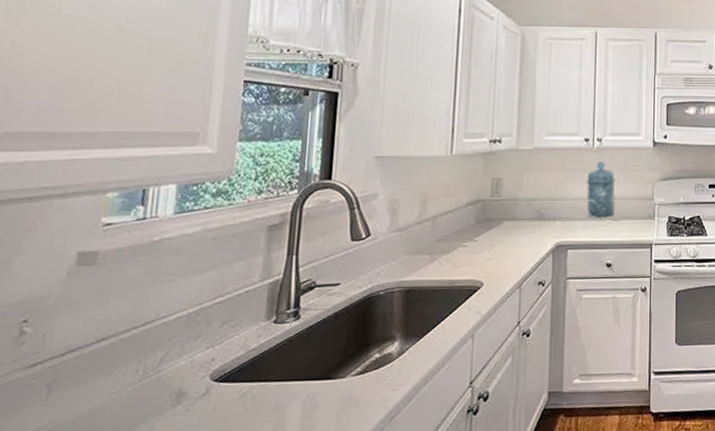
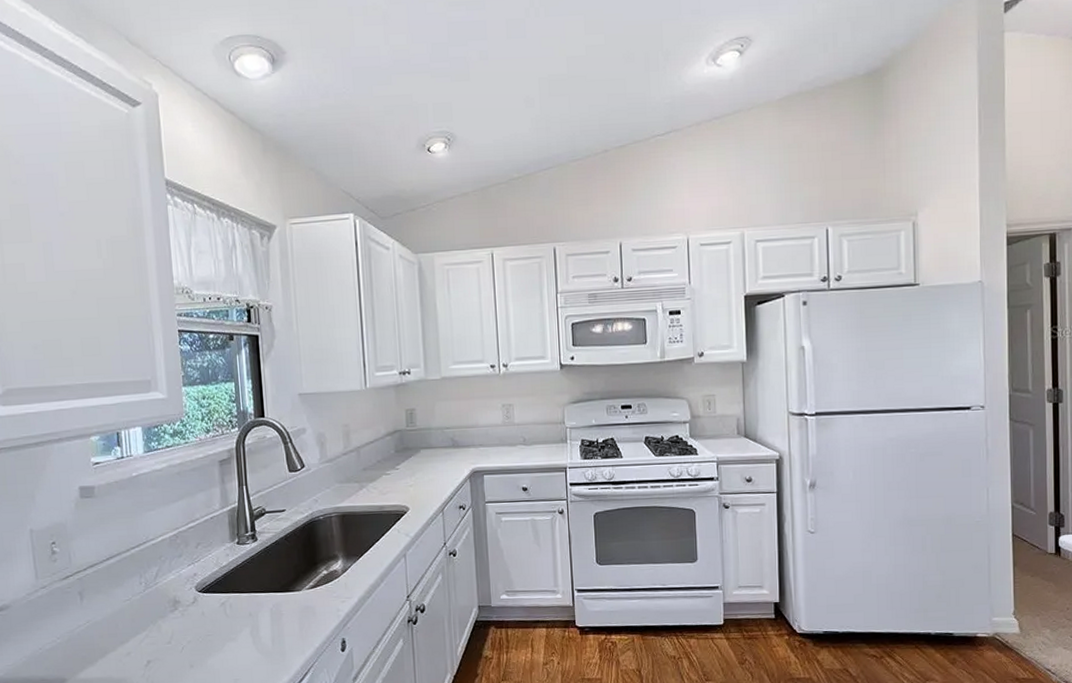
canister: present [586,161,616,218] -> none [495,387,527,444]

